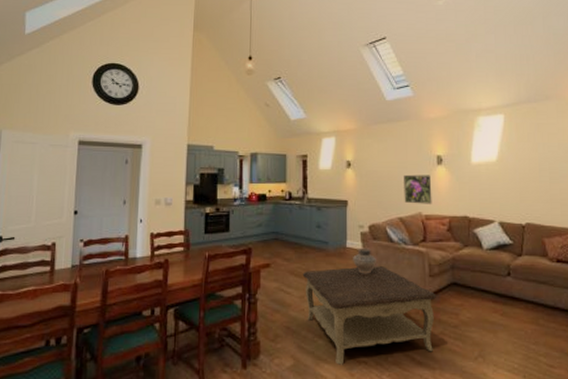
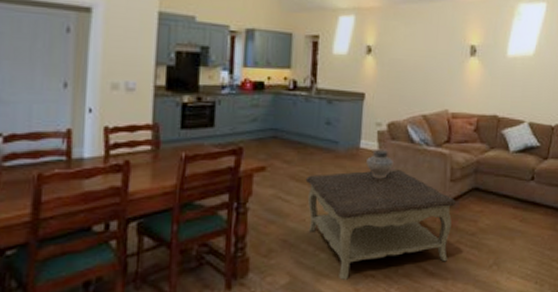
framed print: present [404,174,432,204] -> none [430,65,462,101]

